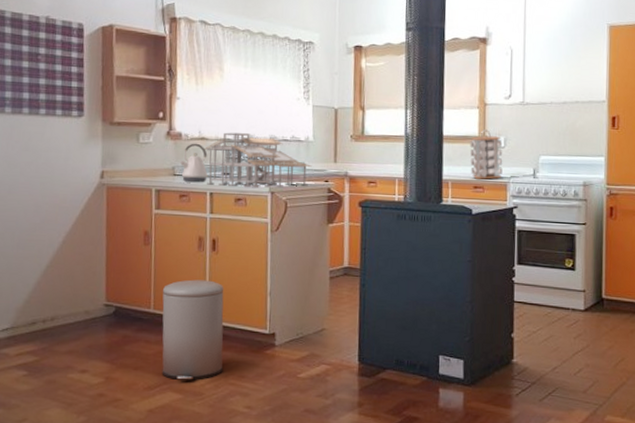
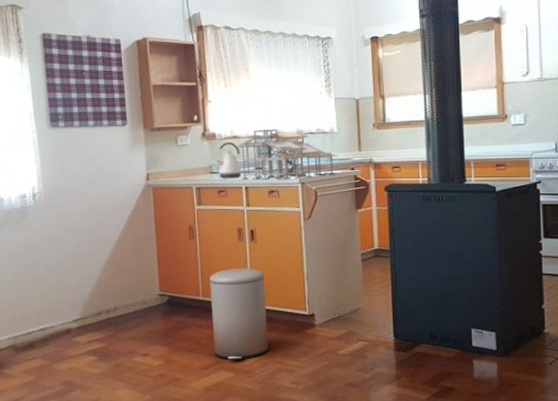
spice rack: present [470,129,503,180] -> none [490,108,524,157]

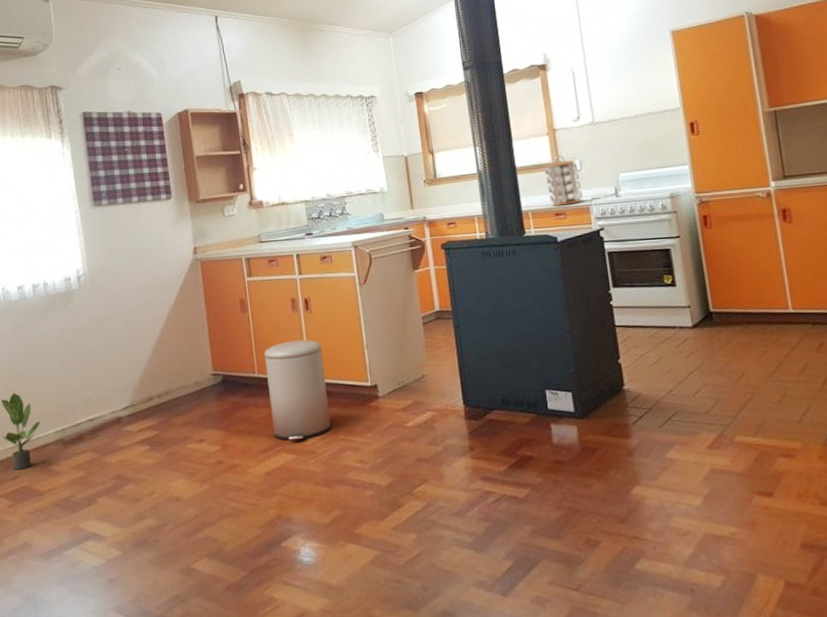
kettle: present [215,142,243,179] -> none [264,209,293,248]
dish rack: present [237,129,338,181] -> none [285,192,390,248]
spice rack: none [490,108,524,157] -> present [544,155,583,206]

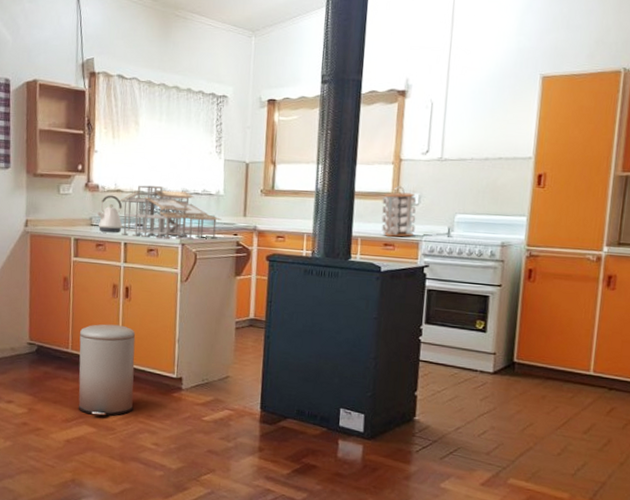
kettle: none [264,209,293,248] -> present [96,195,123,234]
dish rack: none [285,192,390,248] -> present [119,185,222,240]

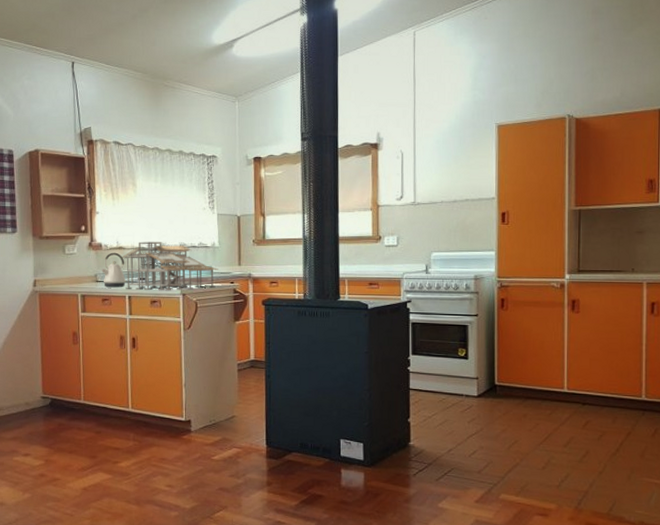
pedal bin: present [78,324,136,417] -> none [91,374,146,462]
spice rack: present [381,186,417,238] -> none [364,230,396,276]

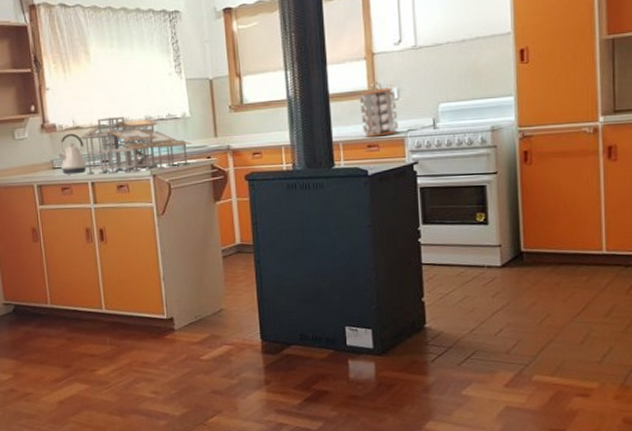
spice rack: none [364,230,396,276] -> present [359,82,398,137]

